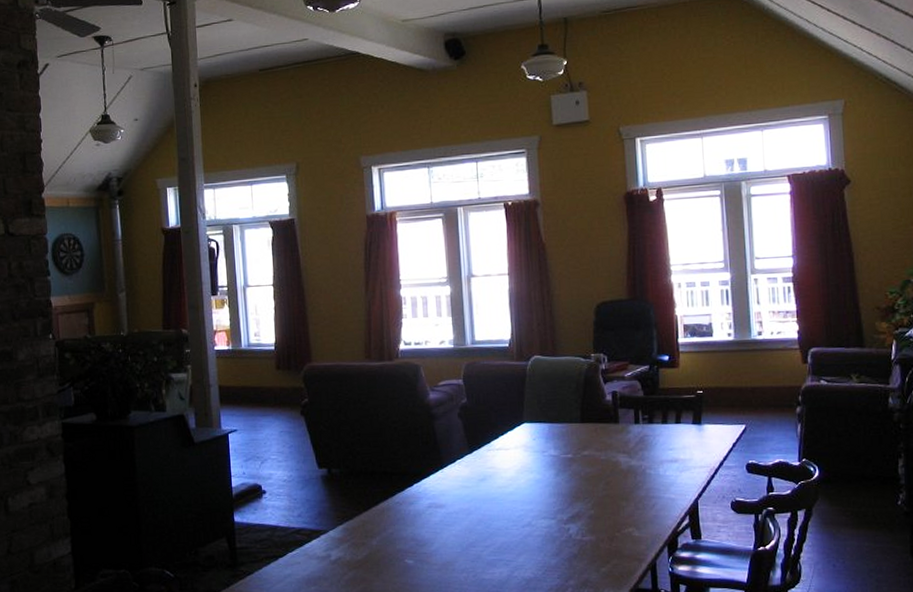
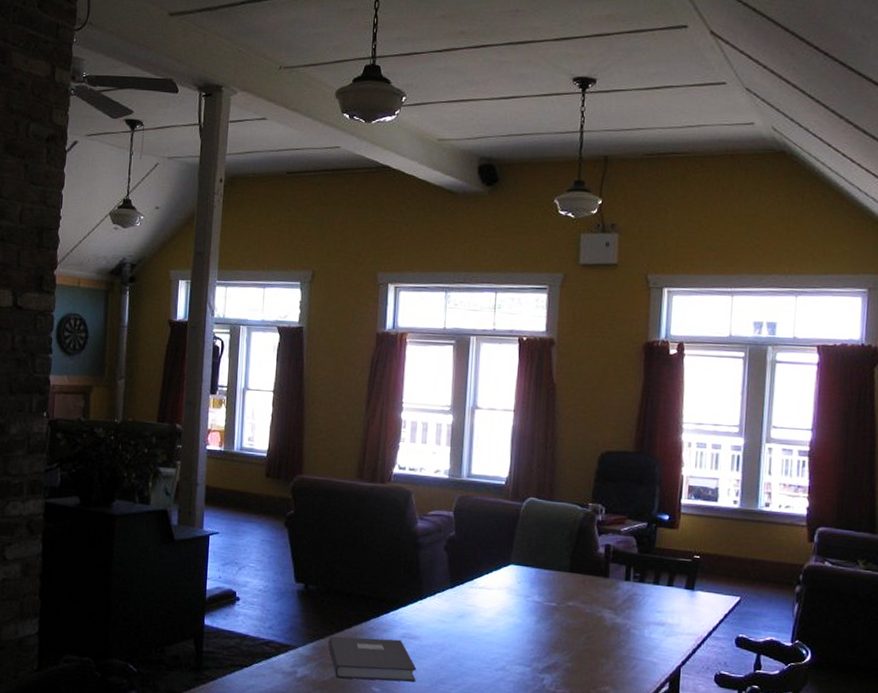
book: none [357,510,447,556] -> present [328,636,417,682]

